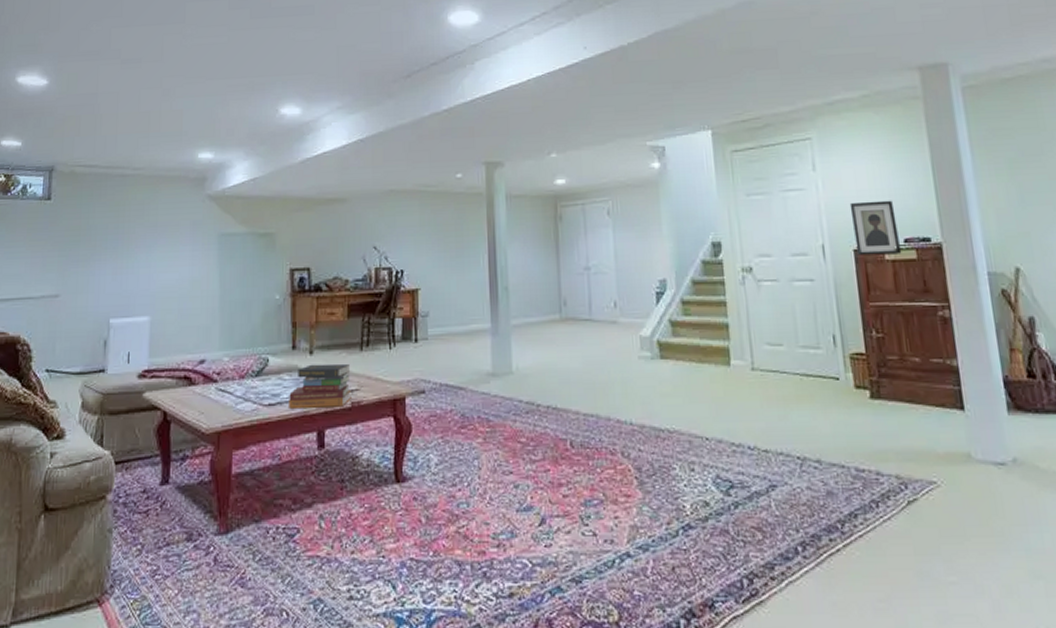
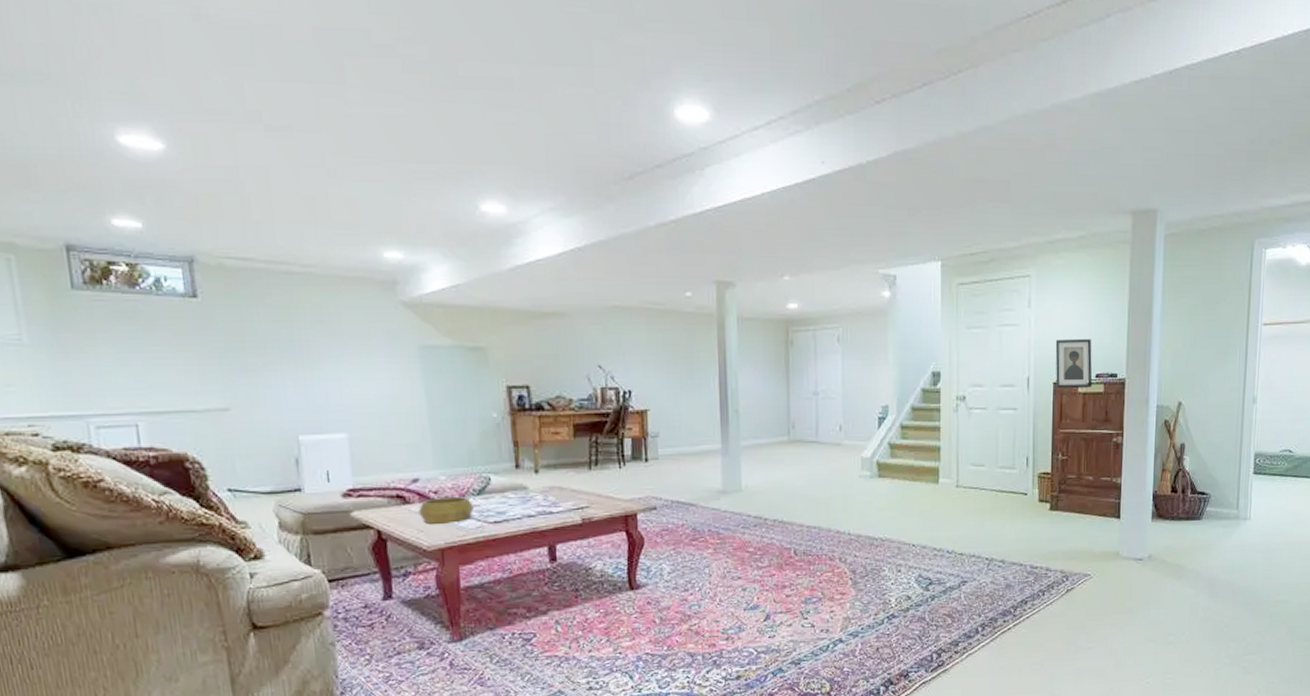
decorative bowl: none [201,378,251,406] -> present [418,497,474,524]
books: present [289,363,351,408] -> none [515,482,582,525]

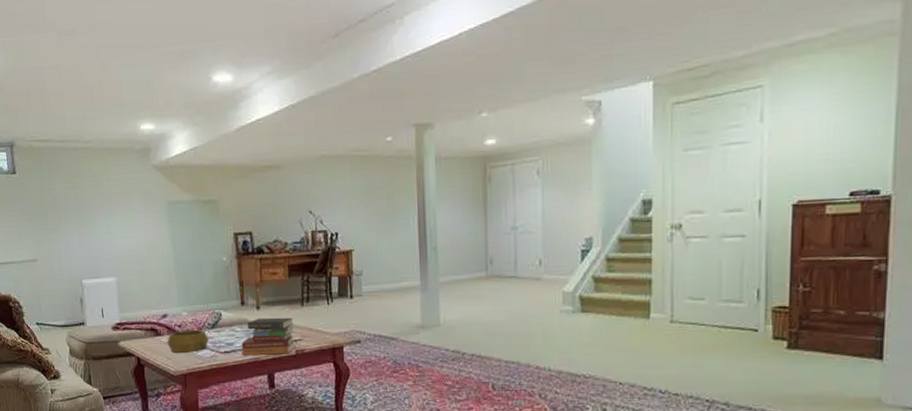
books: none [515,482,582,525] -> present [241,317,296,355]
picture frame: present [1055,338,1093,388] -> none [795,151,846,211]

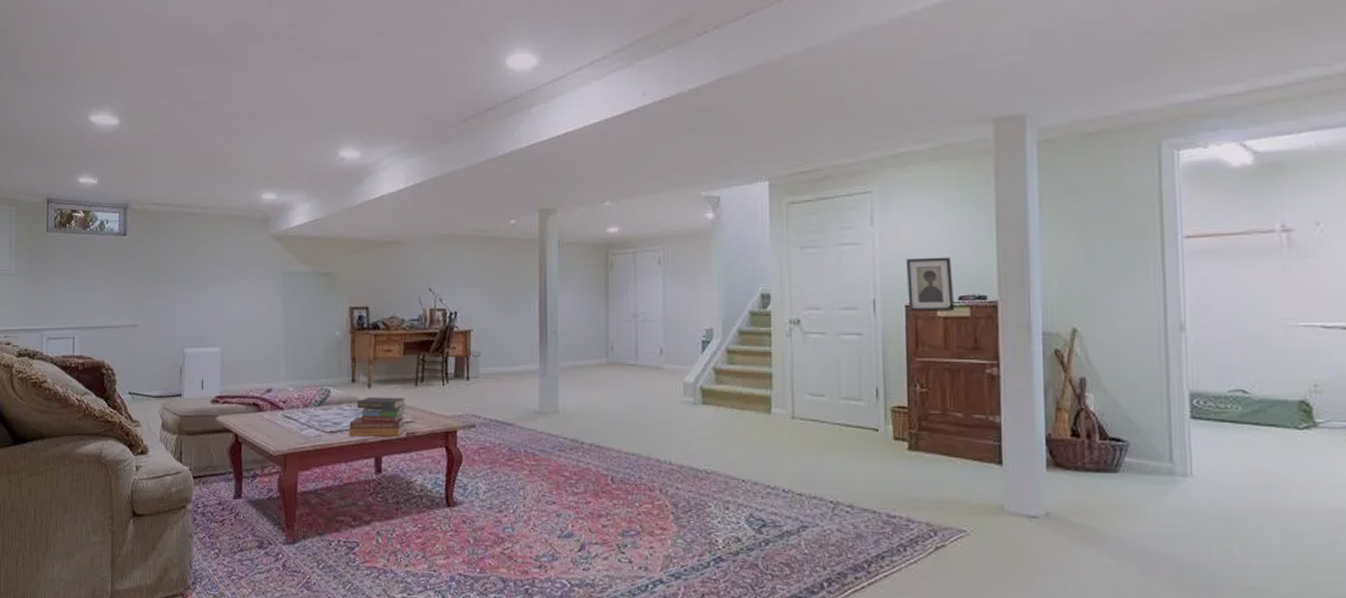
decorative bowl: present [167,330,209,353] -> none [269,407,314,431]
picture frame: none [795,151,846,211] -> present [905,257,955,312]

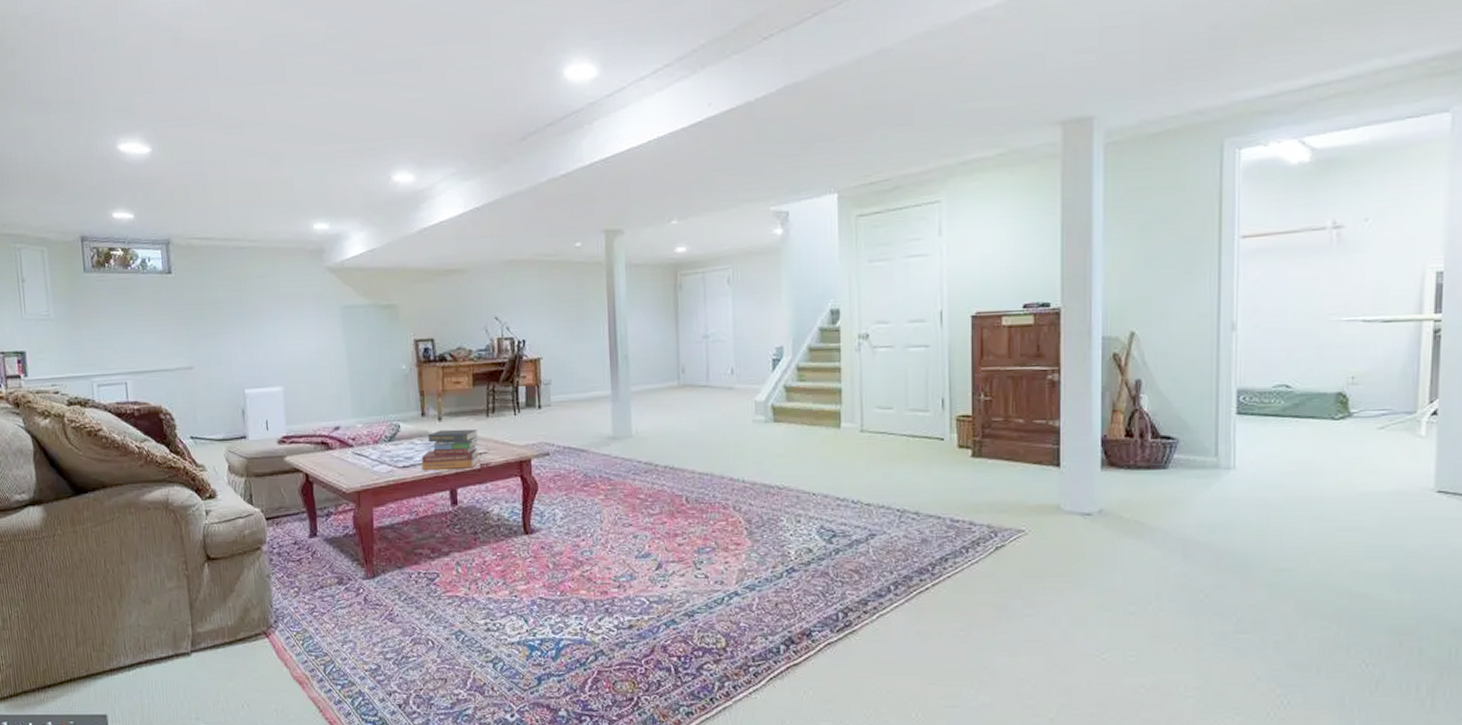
picture frame: present [905,257,955,312] -> none [972,265,1020,322]

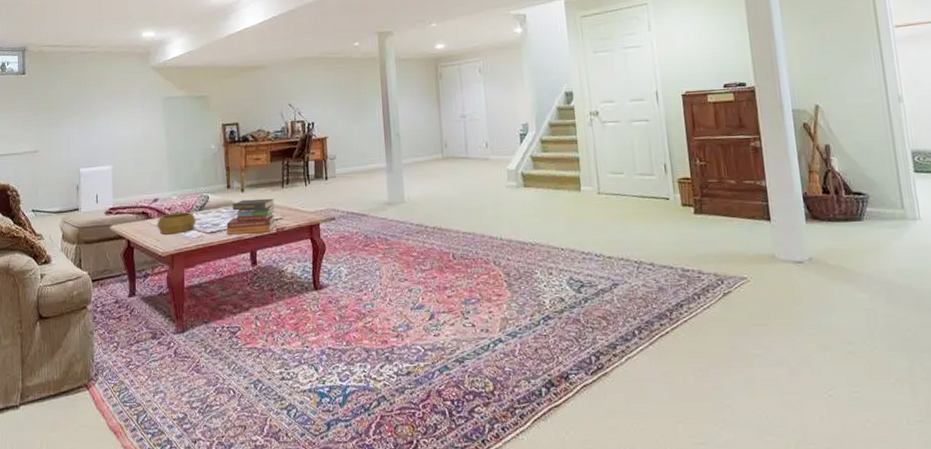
decorative bowl: none [339,443,385,468] -> present [157,212,196,235]

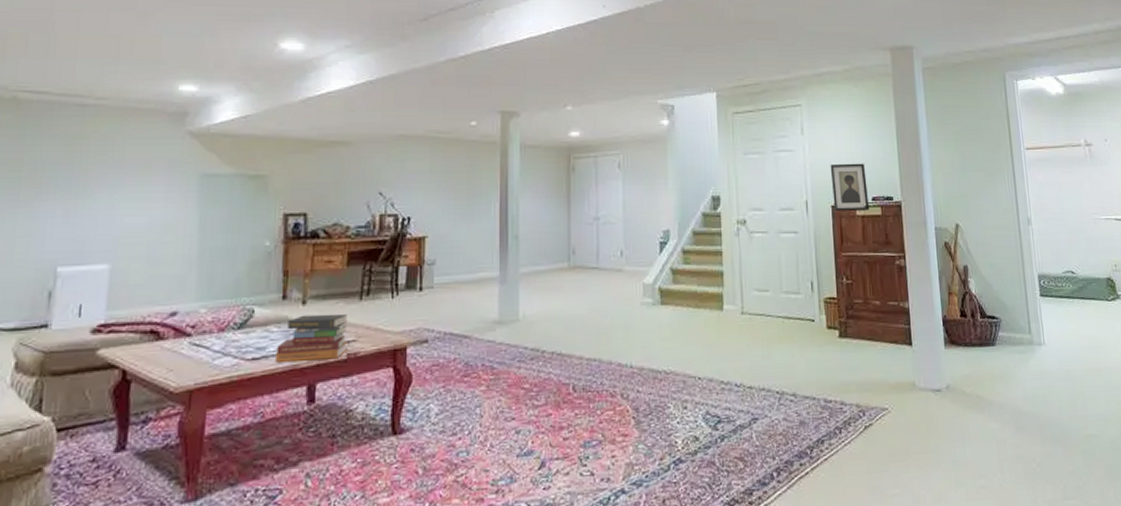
decorative bowl: present [157,212,196,235] -> none [171,331,232,362]
picture frame: none [679,53,722,99] -> present [830,163,870,211]

